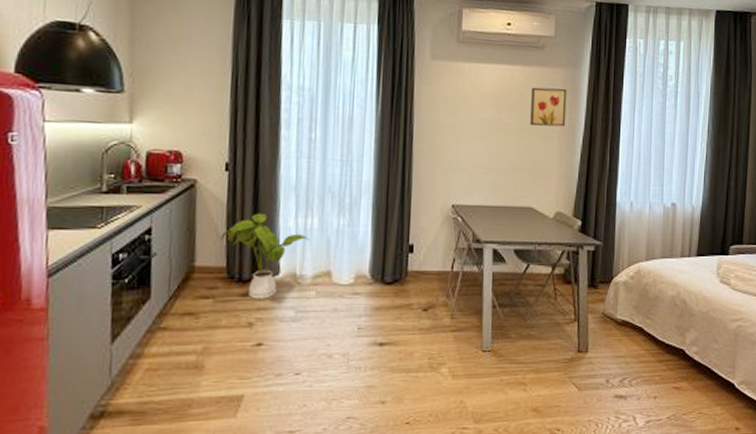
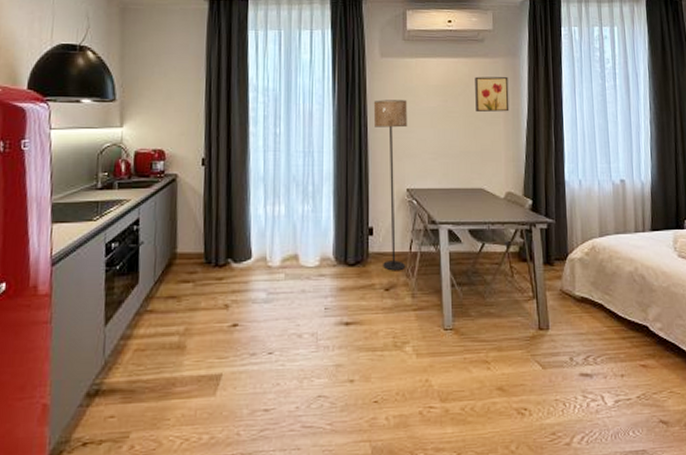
house plant: present [221,212,310,299] -> none [199,202,278,282]
floor lamp: none [420,107,458,291] -> present [373,100,408,271]

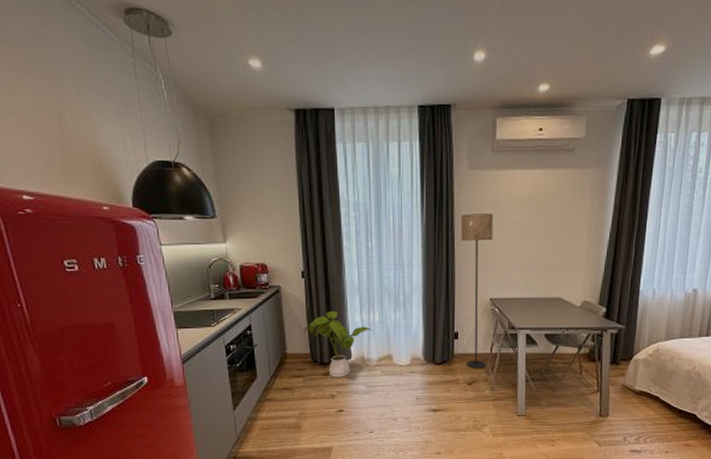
house plant: none [199,202,278,282] -> present [304,310,373,377]
wall art: present [475,76,509,113] -> none [560,188,596,226]

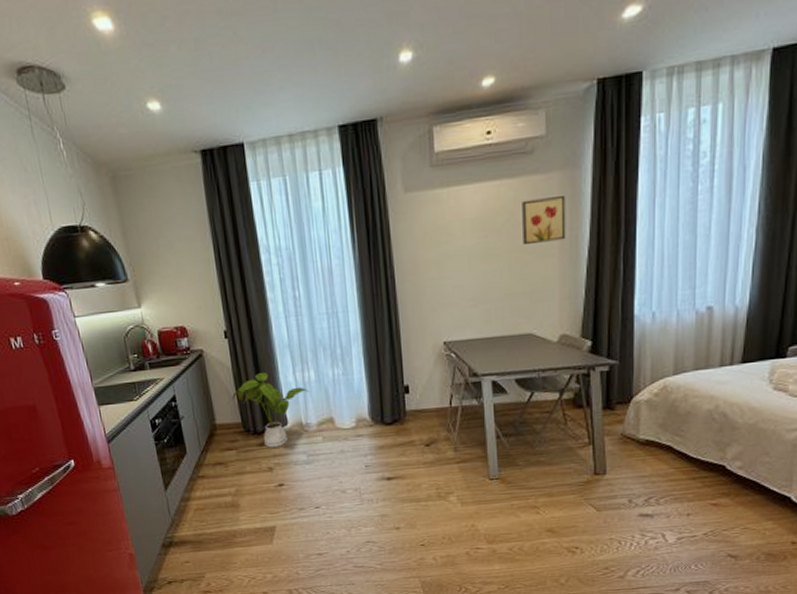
floor lamp: present [460,213,494,369] -> none [399,241,446,427]
wall art: none [560,188,596,226] -> present [522,196,566,246]

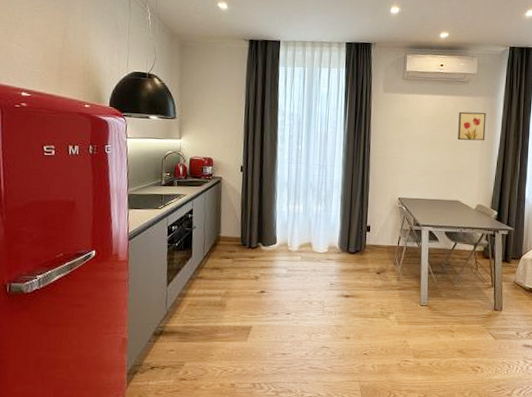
house plant: present [232,372,310,448] -> none [237,201,297,261]

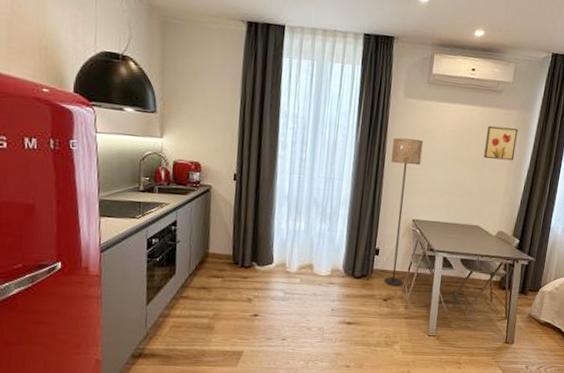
floor lamp: none [375,127,403,260] -> present [384,137,424,286]

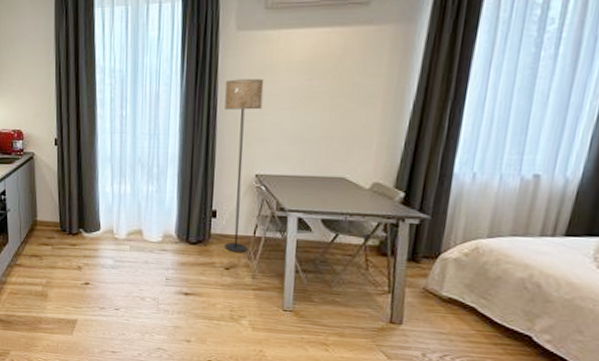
wall art: present [484,125,518,161] -> none [347,49,397,93]

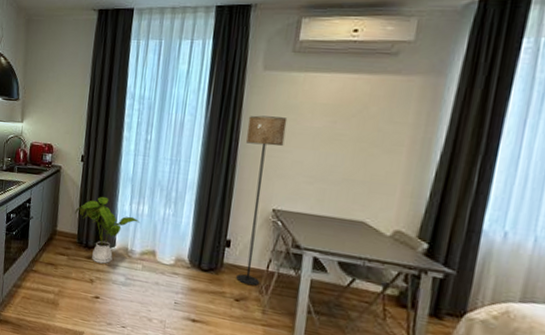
house plant: none [54,179,124,249] -> present [75,196,141,264]

